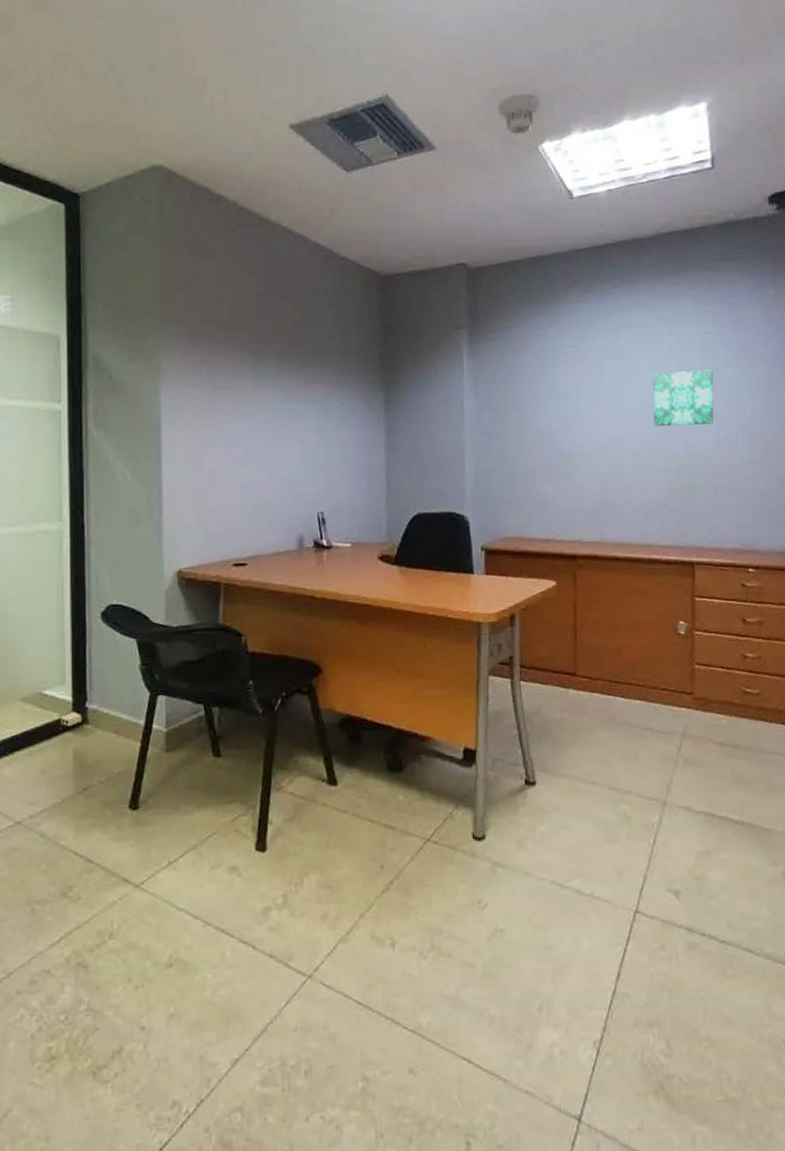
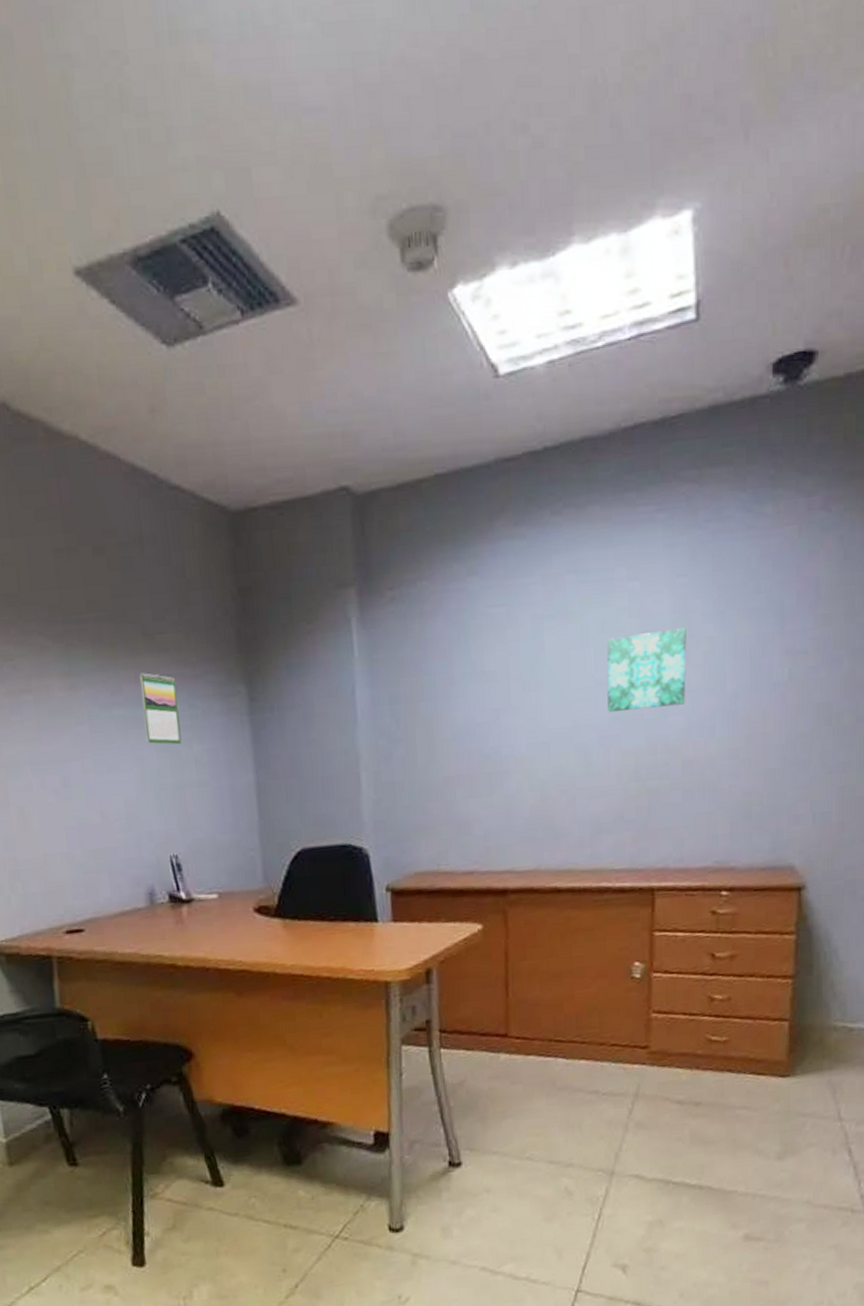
calendar: none [307,380,334,431] -> present [140,673,182,745]

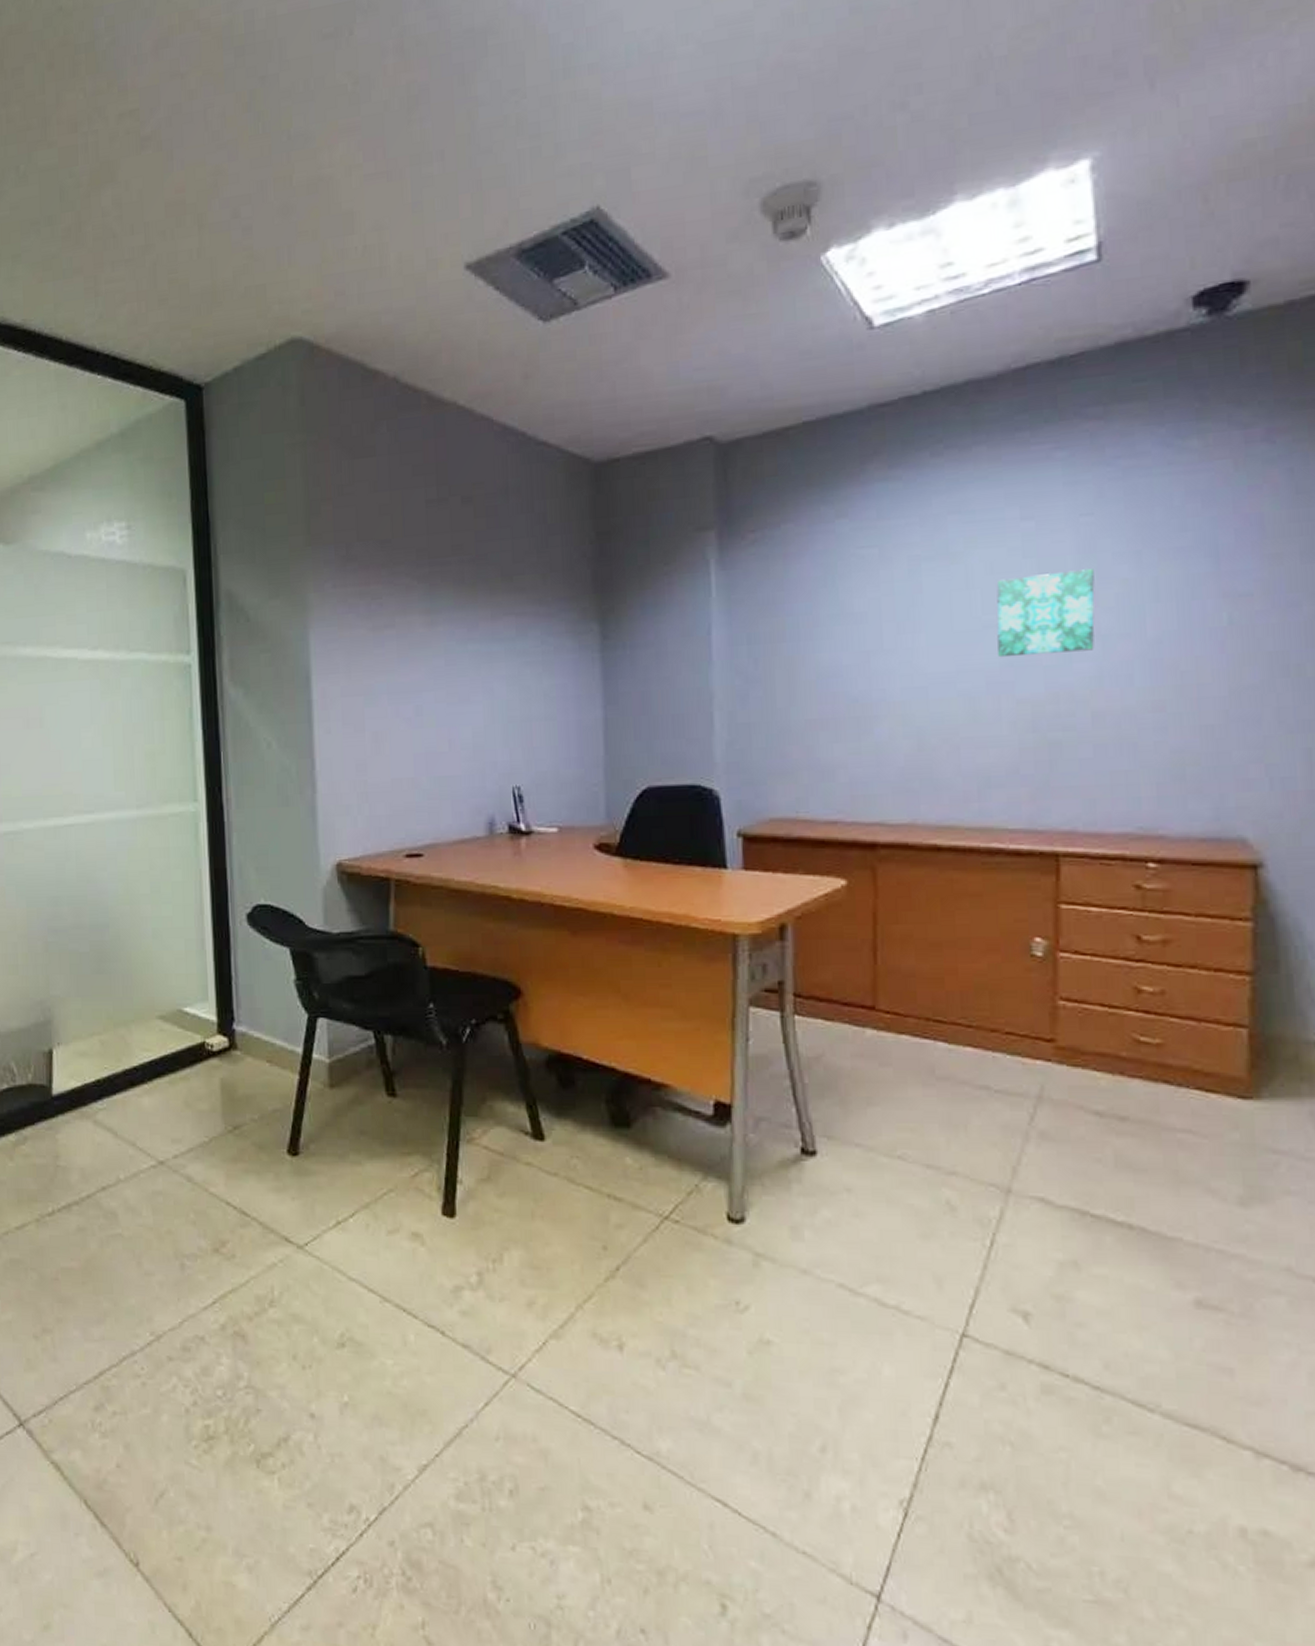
calendar: present [140,673,182,745] -> none [495,611,532,679]

